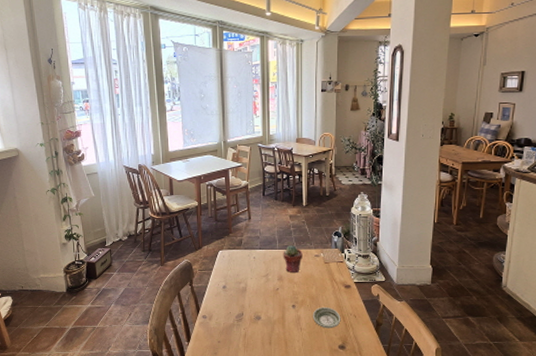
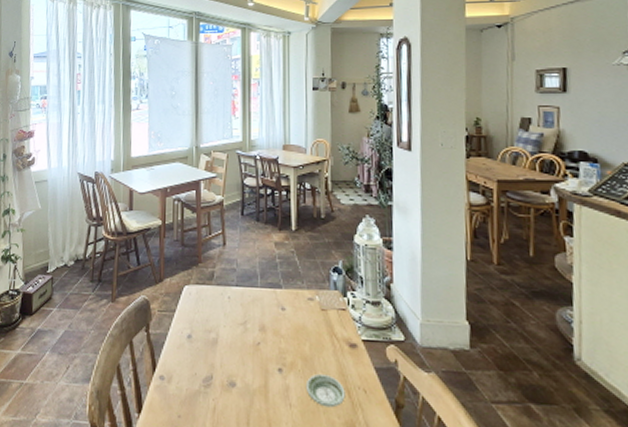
potted succulent: present [283,245,303,272] -> none [266,283,292,321]

